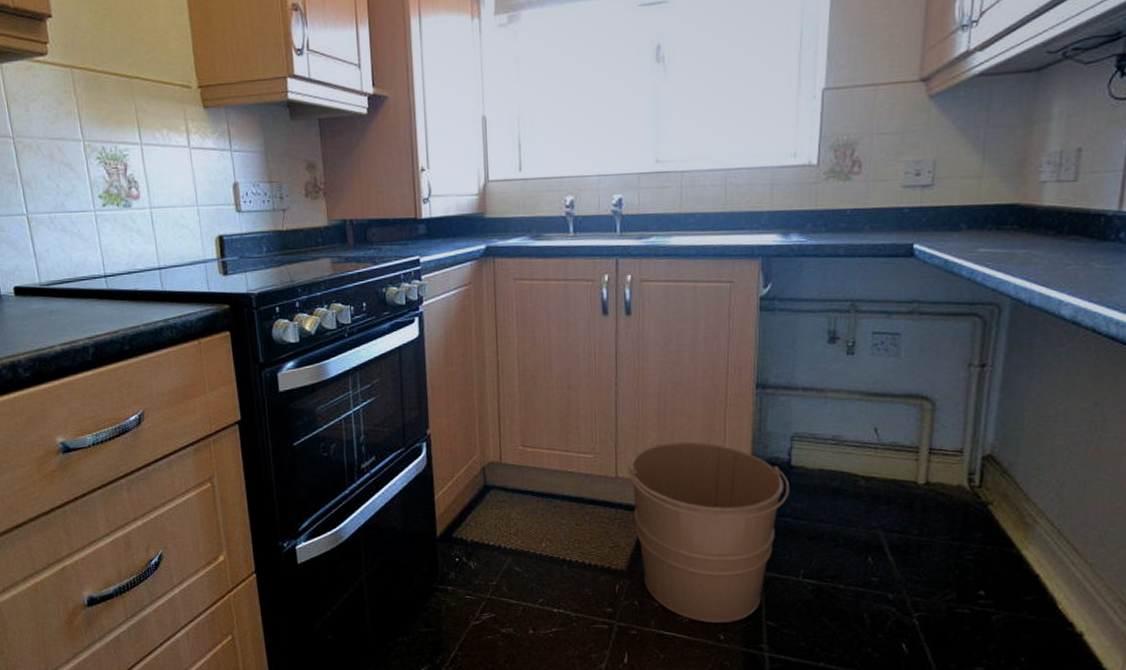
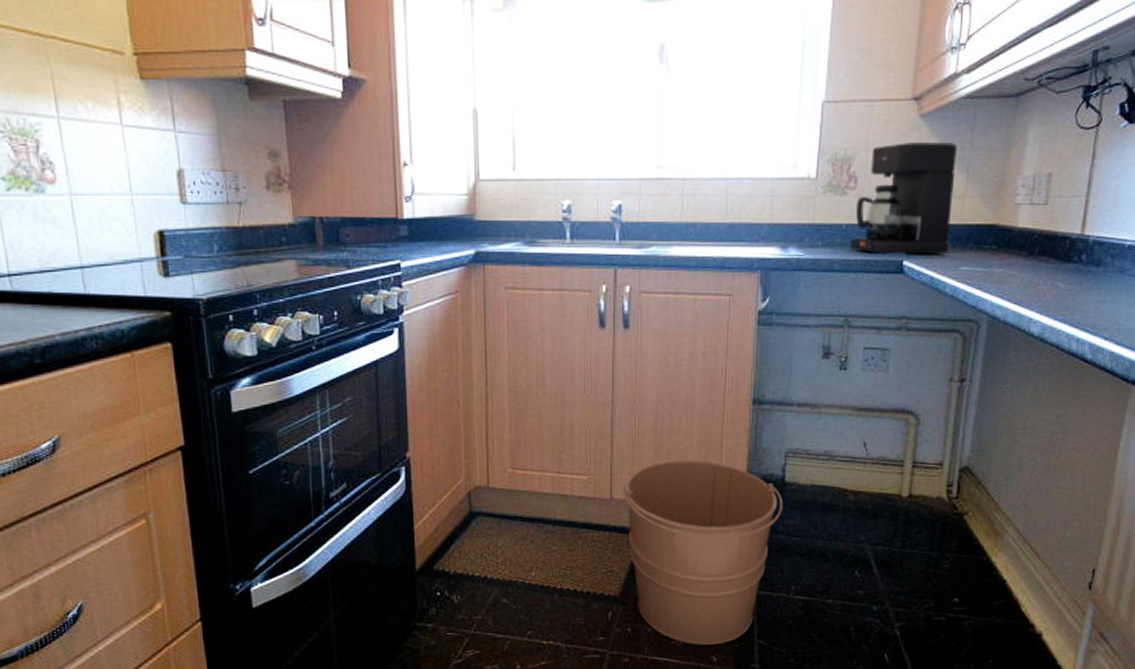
coffee maker: none [855,122,971,239] -> present [849,142,957,255]

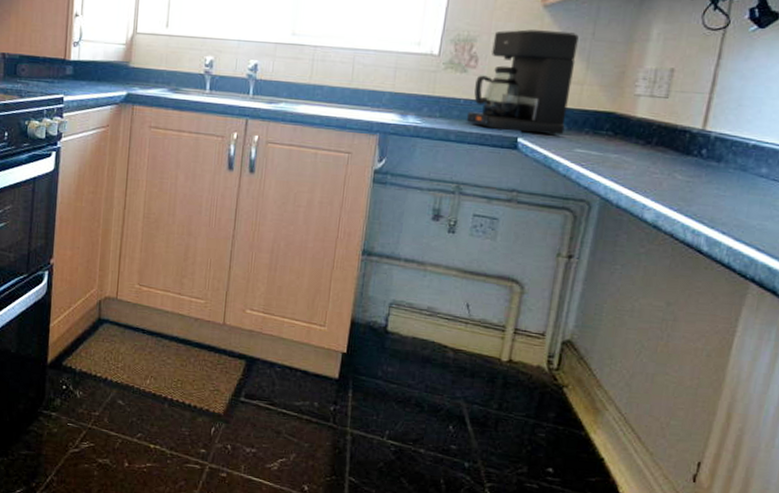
bucket: present [622,459,784,646] -> none [234,296,384,475]

